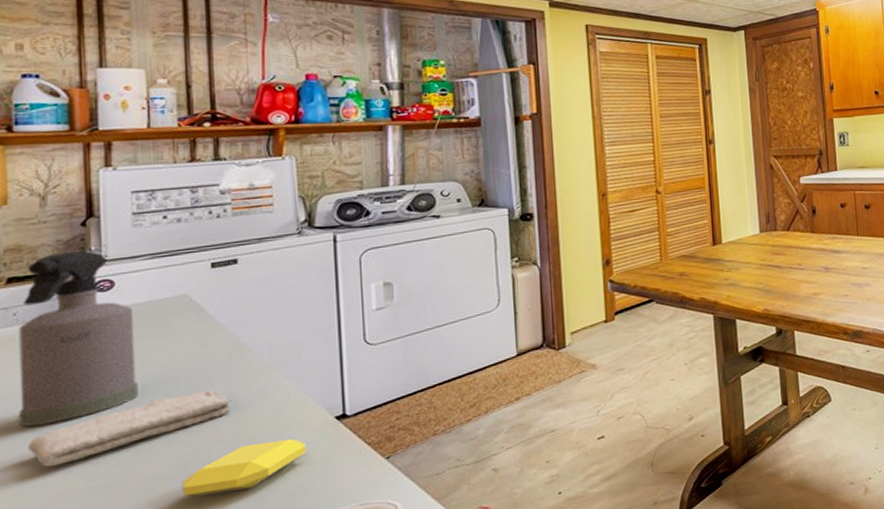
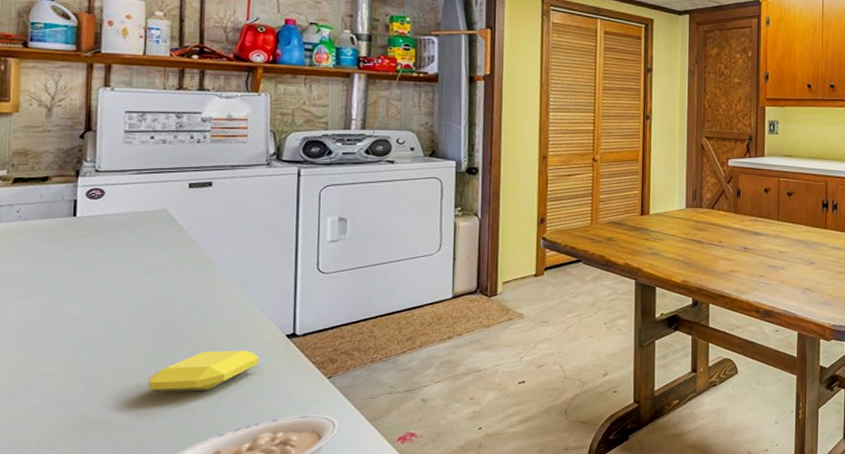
spray bottle: present [19,250,138,427] -> none [15,160,119,313]
washcloth: present [27,389,234,467] -> none [20,297,199,351]

